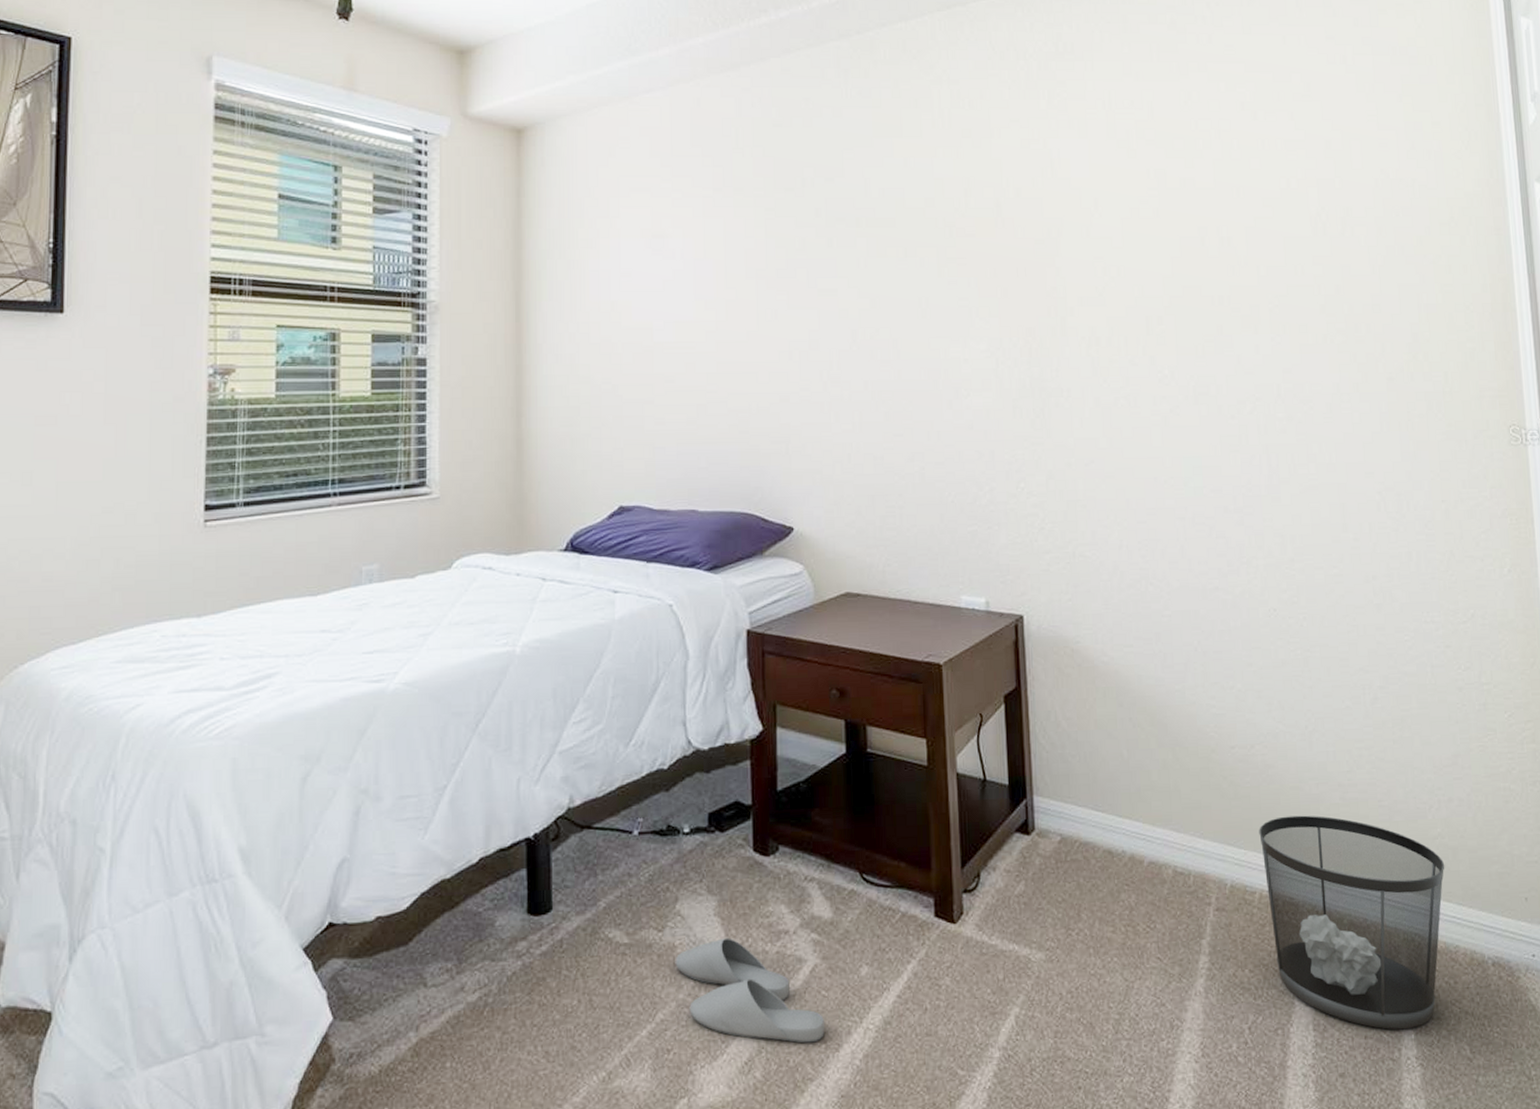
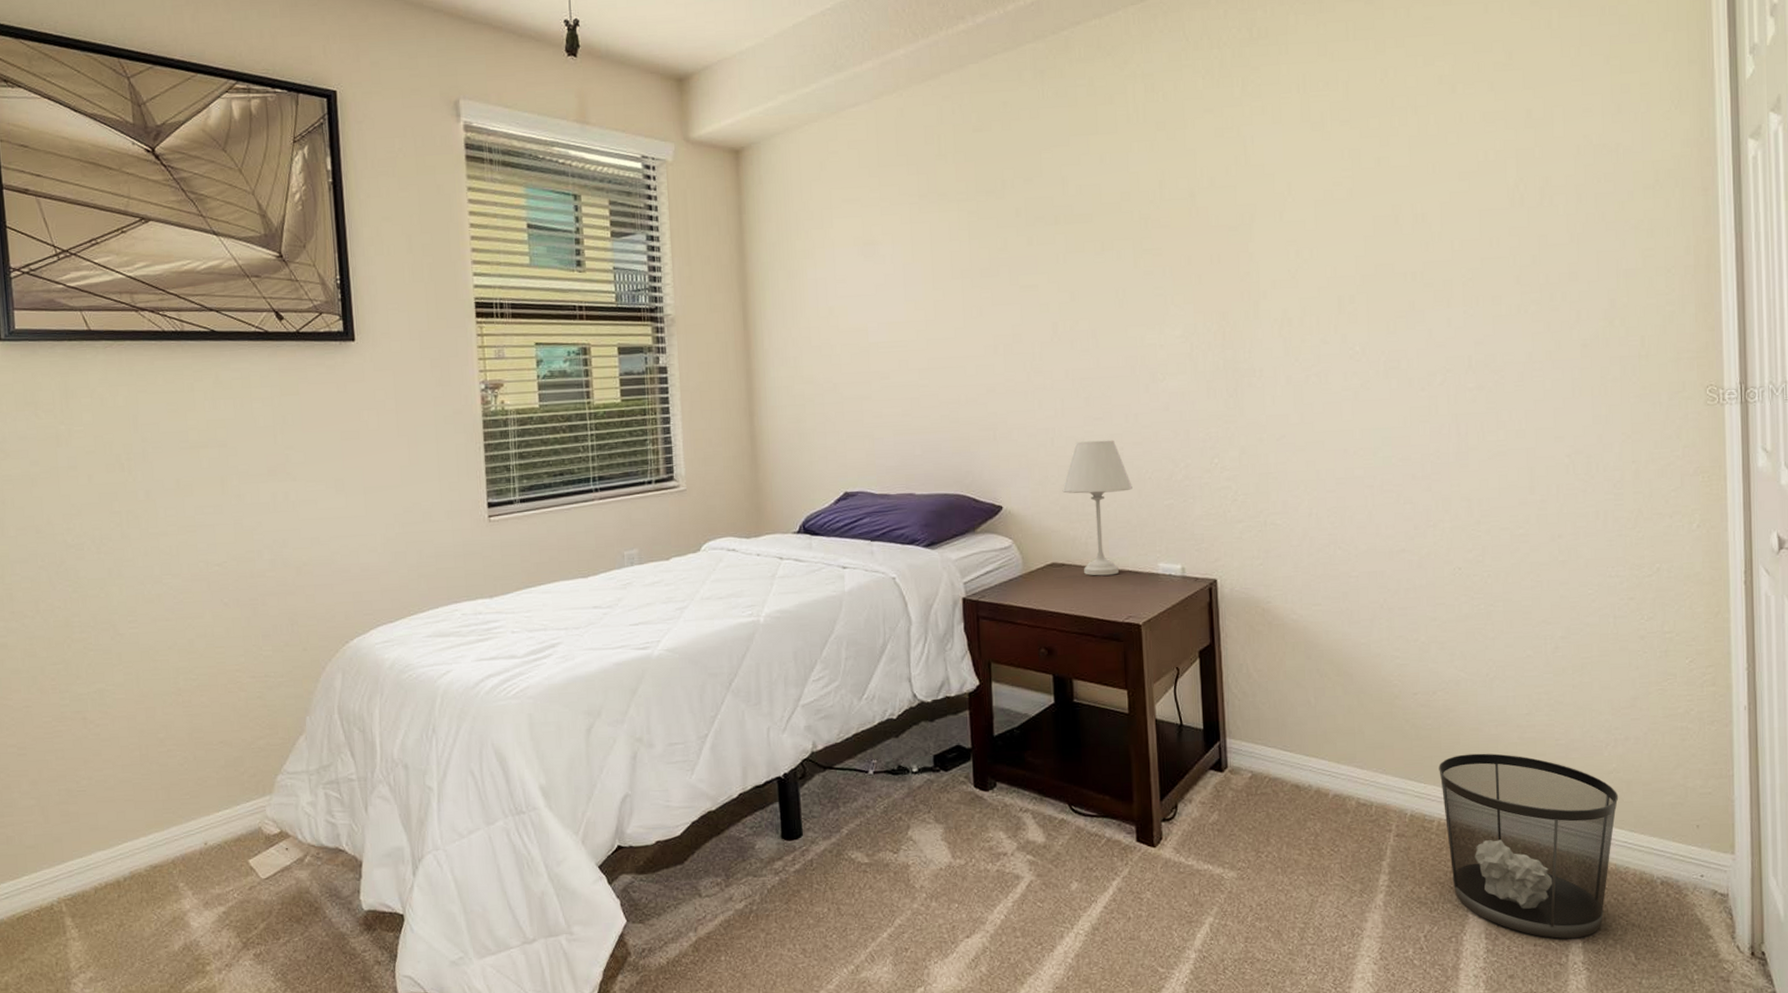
slippers: present [675,937,826,1043] -> none [909,858,1041,945]
table lamp: none [859,458,934,609] -> present [1062,440,1133,576]

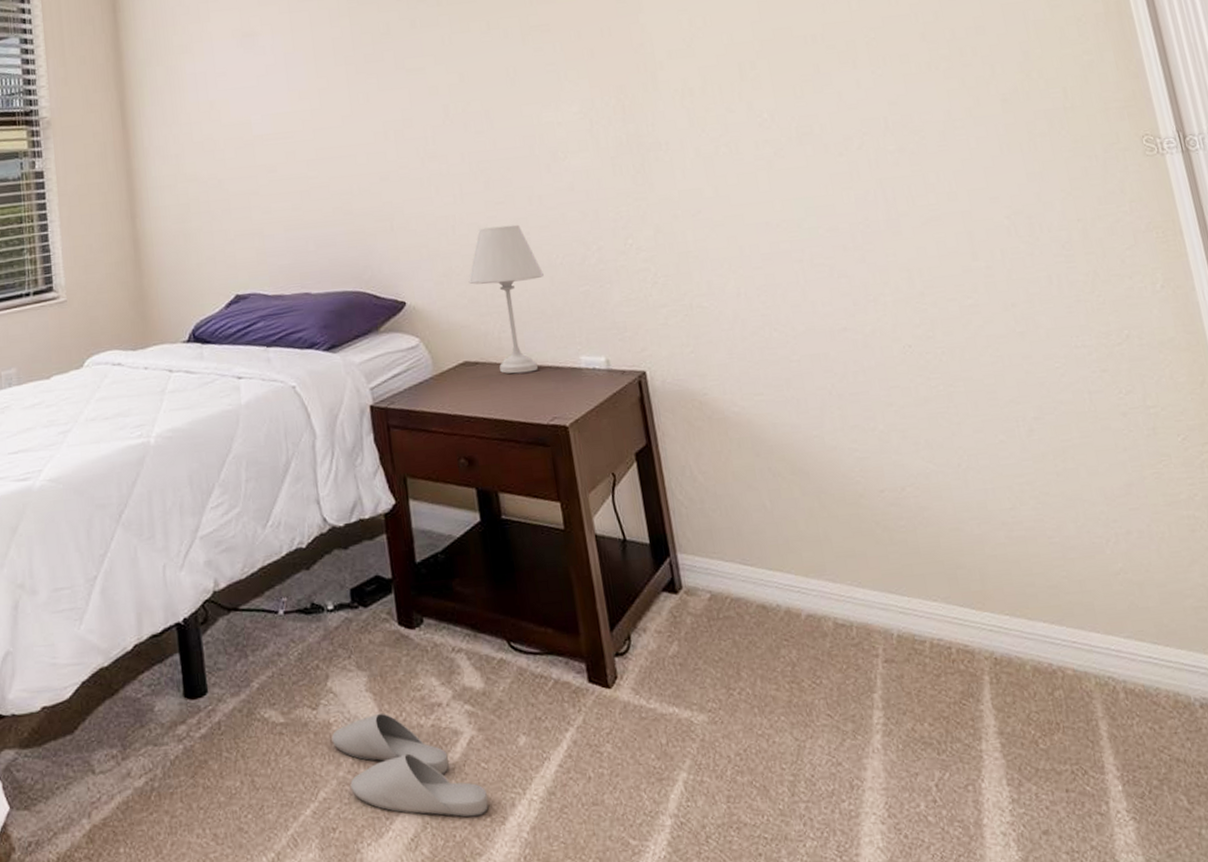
slippers: none [909,858,1041,945] -> present [331,712,489,817]
waste bin: present [1438,753,1619,939] -> none [920,557,1141,782]

